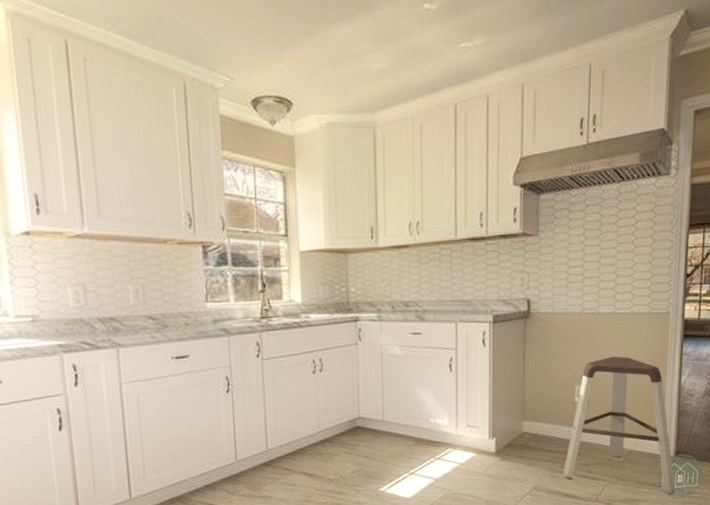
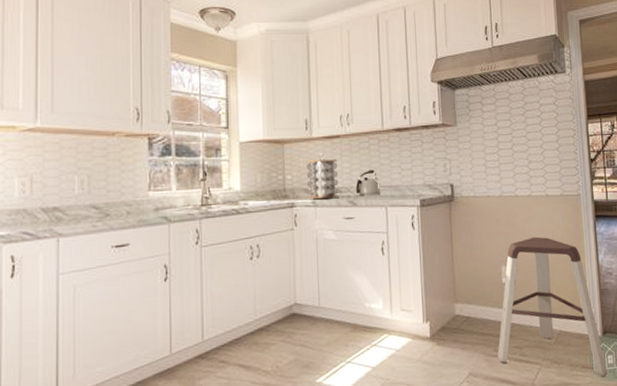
spice rack: none [372,265,406,314] -> present [307,153,339,200]
kettle: none [424,283,451,312] -> present [355,169,381,197]

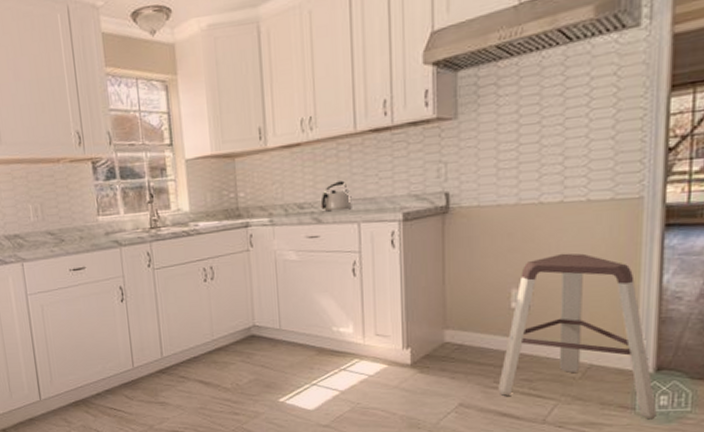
spice rack: present [307,153,339,200] -> none [262,166,301,218]

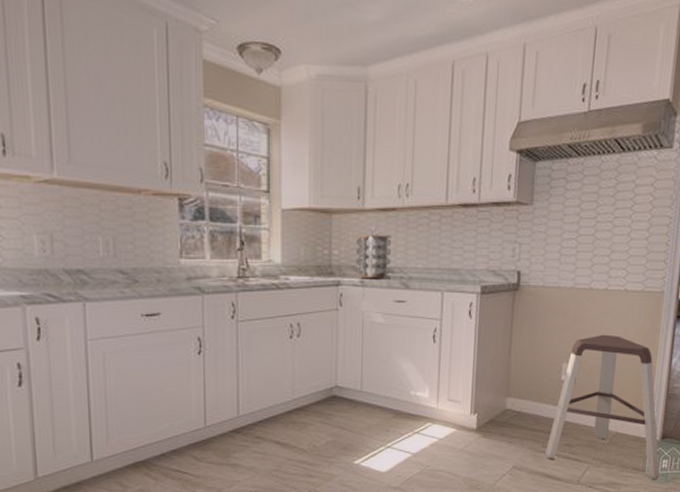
spice rack: none [262,166,301,218] -> present [356,228,392,279]
kettle: present [320,180,352,213] -> none [409,249,438,280]

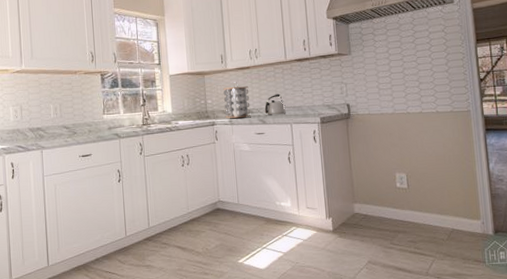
kettle: none [409,249,438,280] -> present [264,94,286,116]
step stool: present [545,334,660,480] -> none [393,148,500,271]

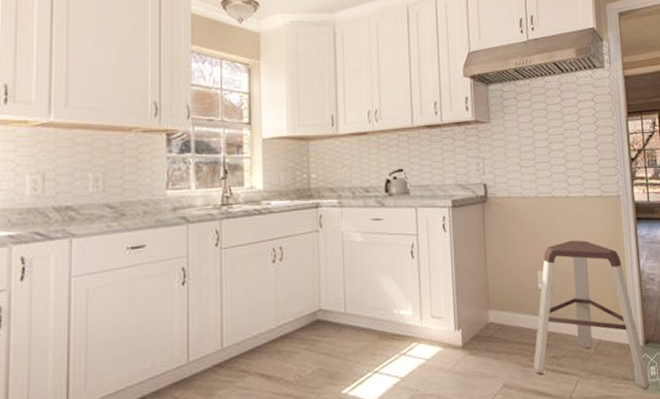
spice rack: present [223,82,251,119] -> none [333,151,367,200]
step stool: none [393,148,500,271] -> present [533,240,650,390]

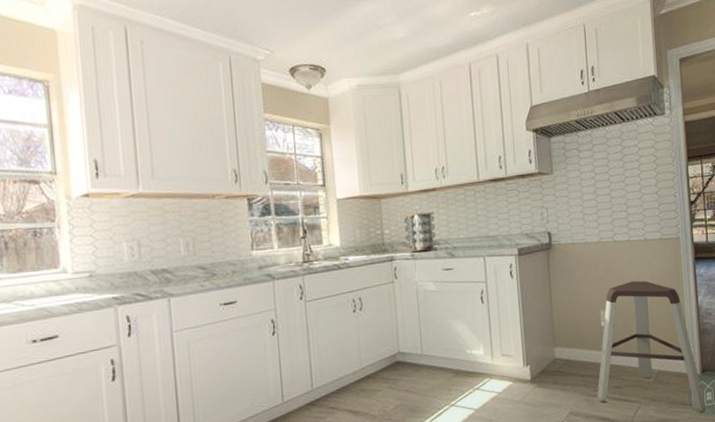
spice rack: none [333,151,367,200] -> present [404,207,437,253]
kettle: present [384,168,410,197] -> none [453,221,479,248]

